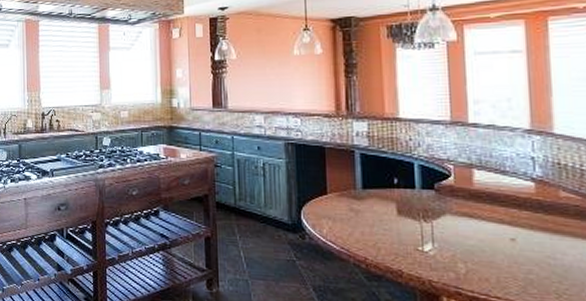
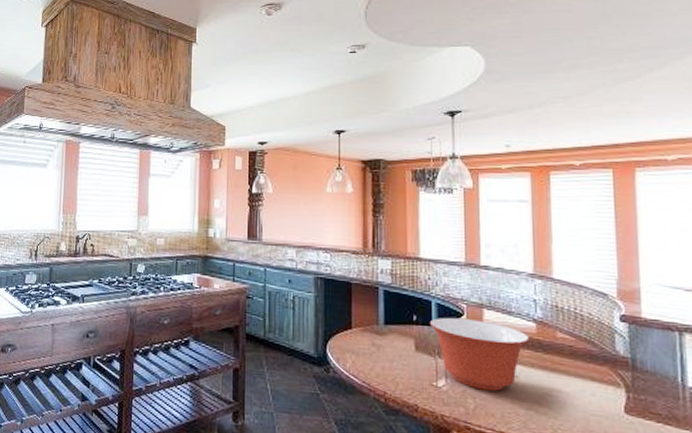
mixing bowl: none [412,179,528,255] -> present [429,317,530,391]

